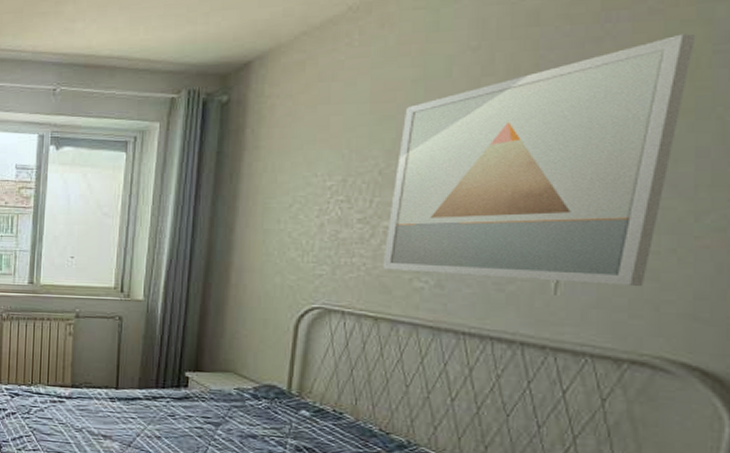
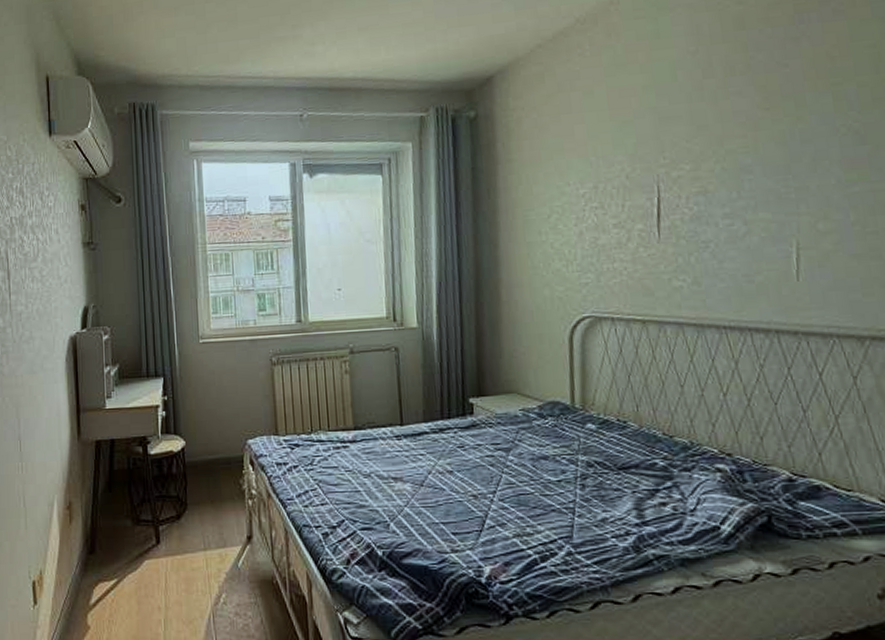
wall art: present [382,33,696,287] -> none [641,31,875,272]

